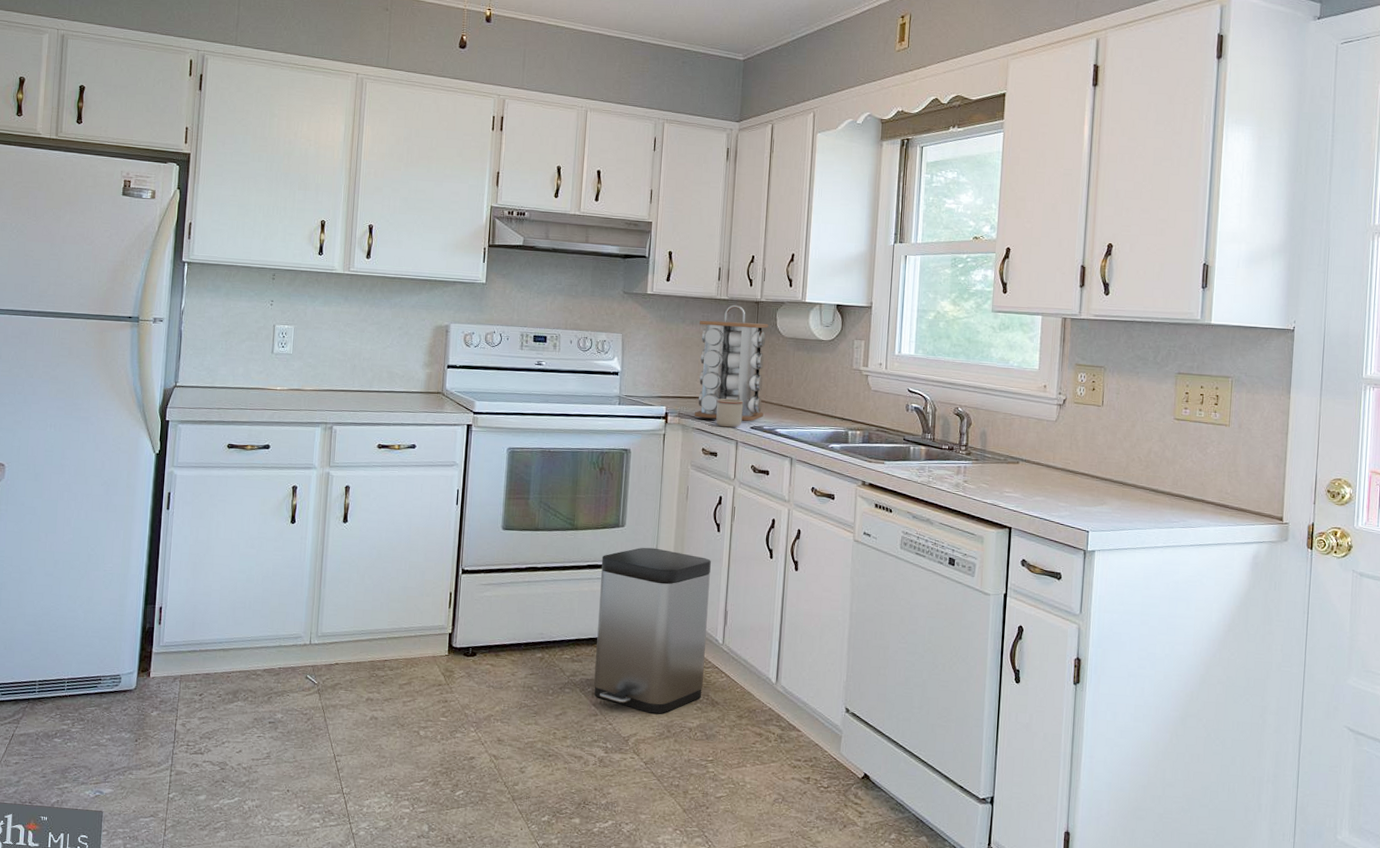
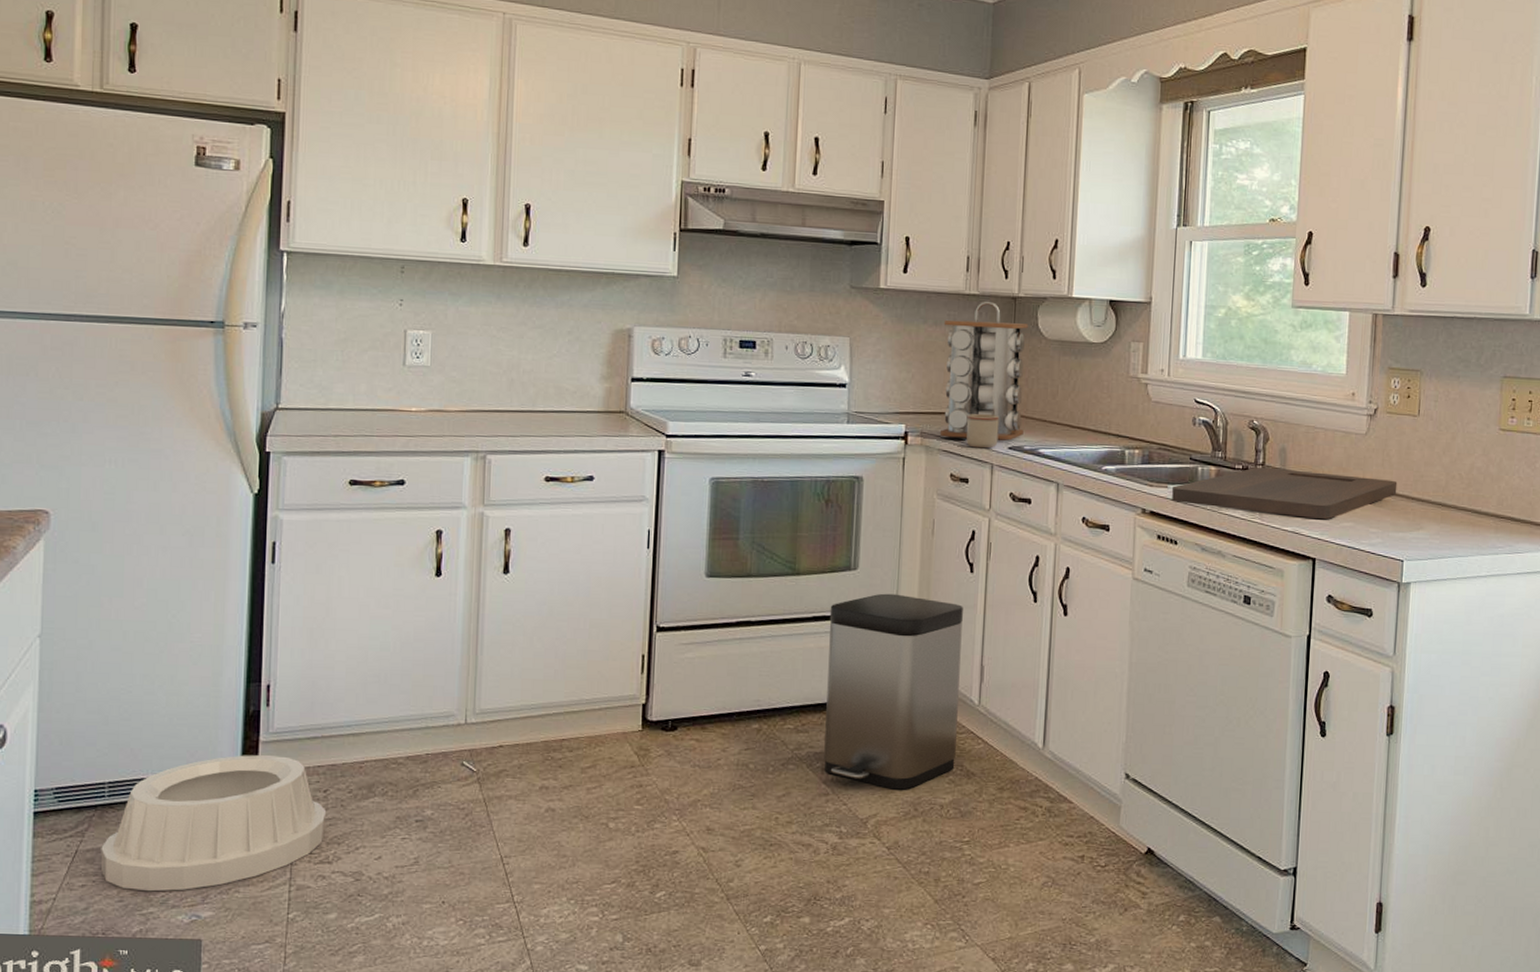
pet bowl: none [30,663,201,771] -> present [100,754,327,892]
cutting board: none [888,447,1084,494] -> present [1172,467,1398,520]

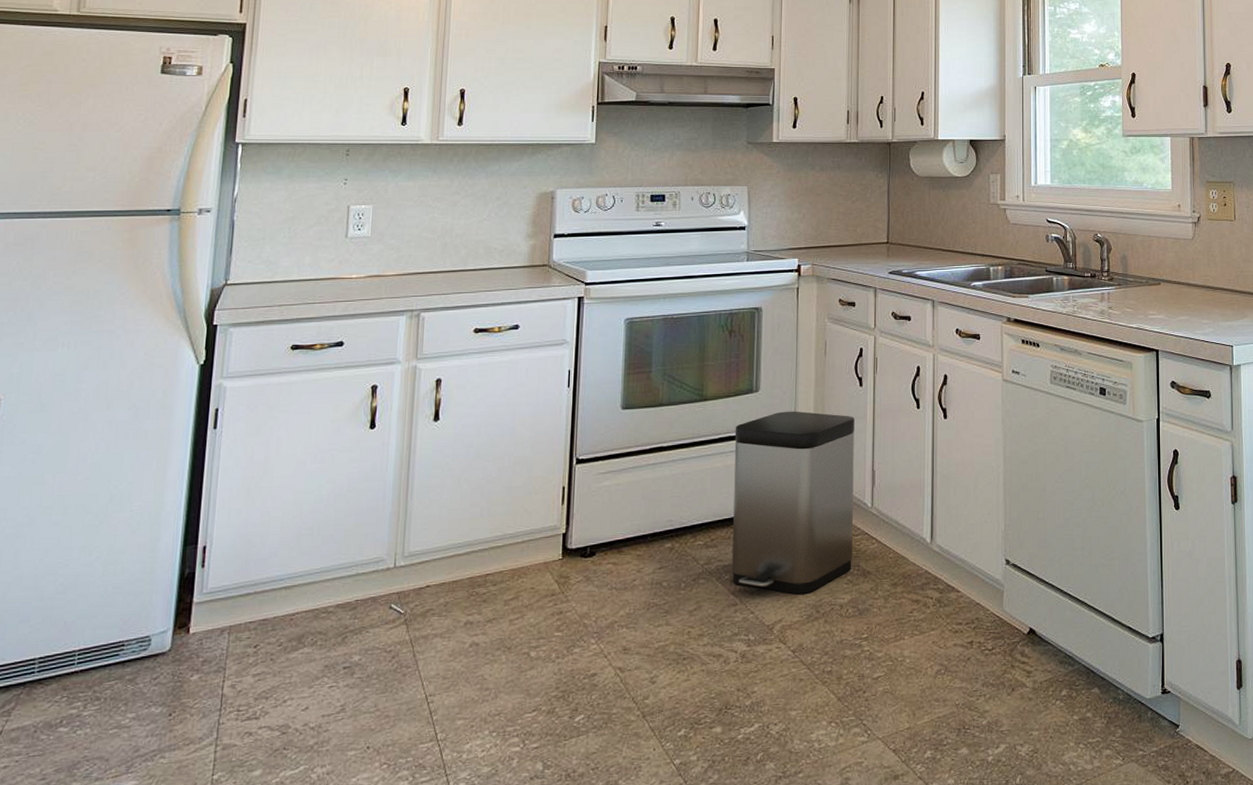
pet bowl: present [100,754,327,892] -> none [24,615,256,767]
spice rack: present [939,300,1028,442] -> none [828,147,902,268]
mug: present [966,413,999,449] -> none [851,244,880,275]
cutting board: present [1172,467,1398,520] -> none [1032,273,1222,316]

